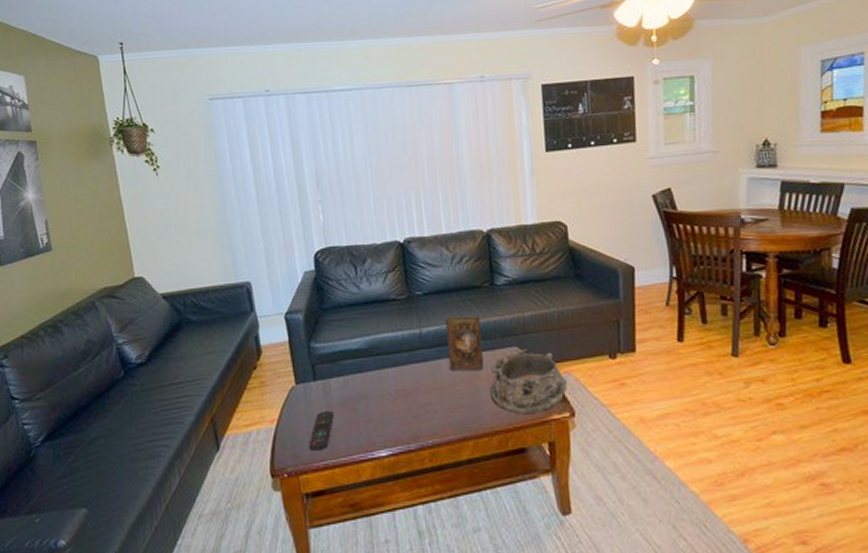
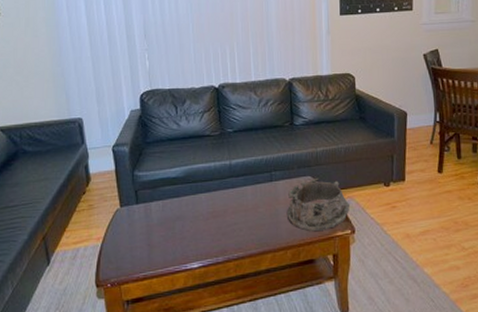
remote control: present [308,410,333,451] -> none [130,229,153,264]
book: present [446,315,484,372] -> none [252,150,283,196]

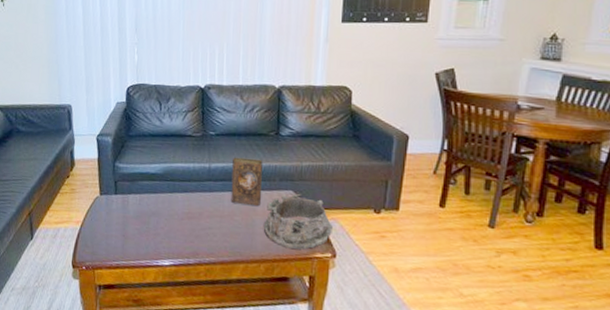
book: none [252,150,283,196] -> present [230,157,263,207]

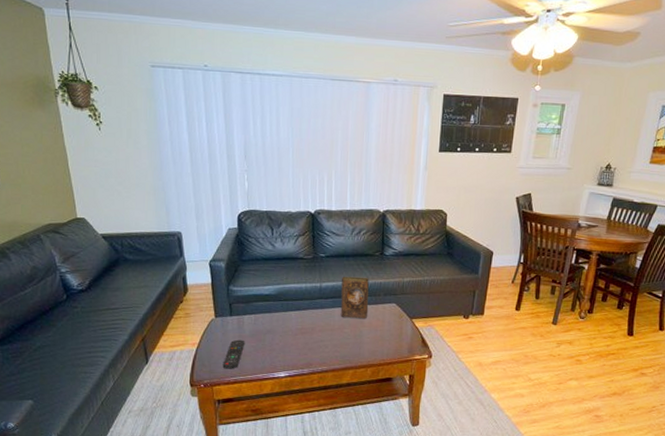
remote control: none [105,220,128,253] -> present [222,339,244,369]
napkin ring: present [263,193,333,250] -> none [370,305,429,354]

